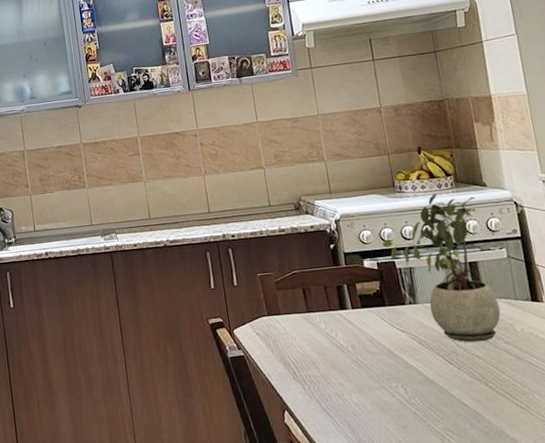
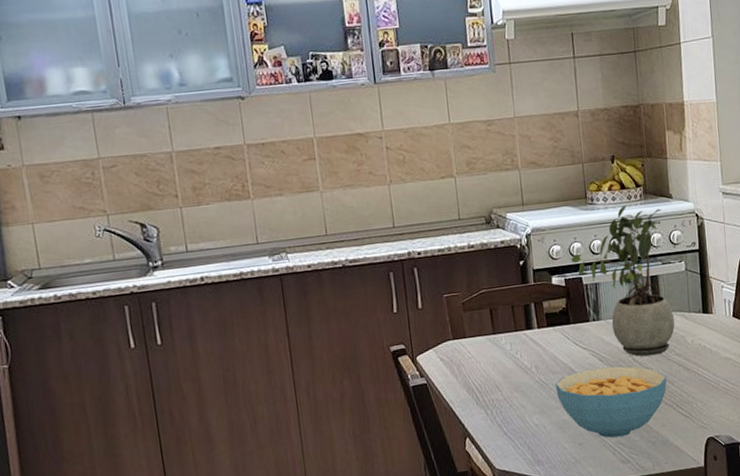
cereal bowl: none [373,350,497,424] -> present [555,366,667,438]

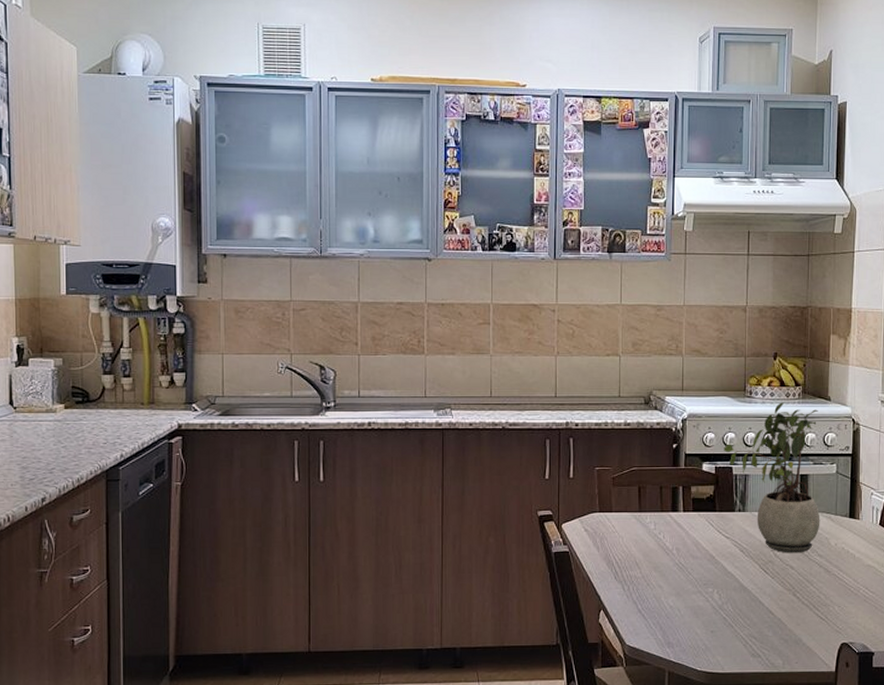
cereal bowl: present [555,366,667,438] -> none [694,559,807,630]

